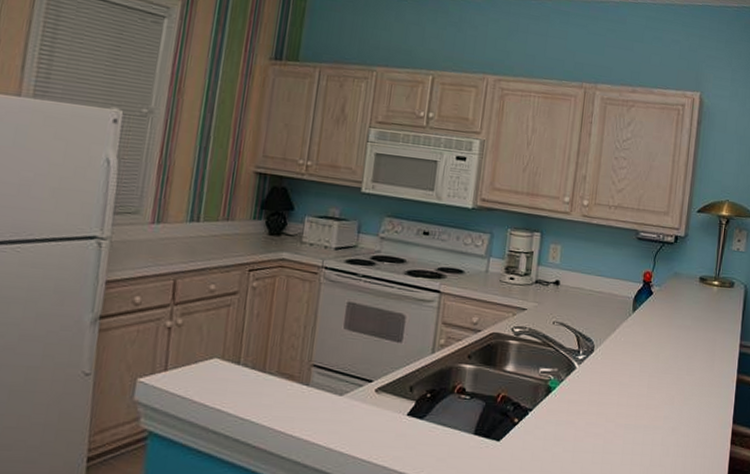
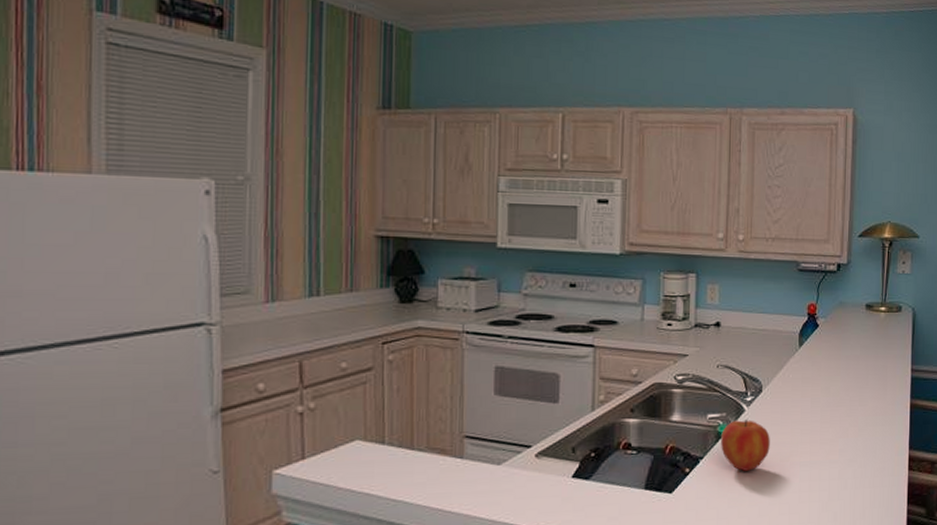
apple: none [550,376,598,428] -> present [721,420,770,471]

